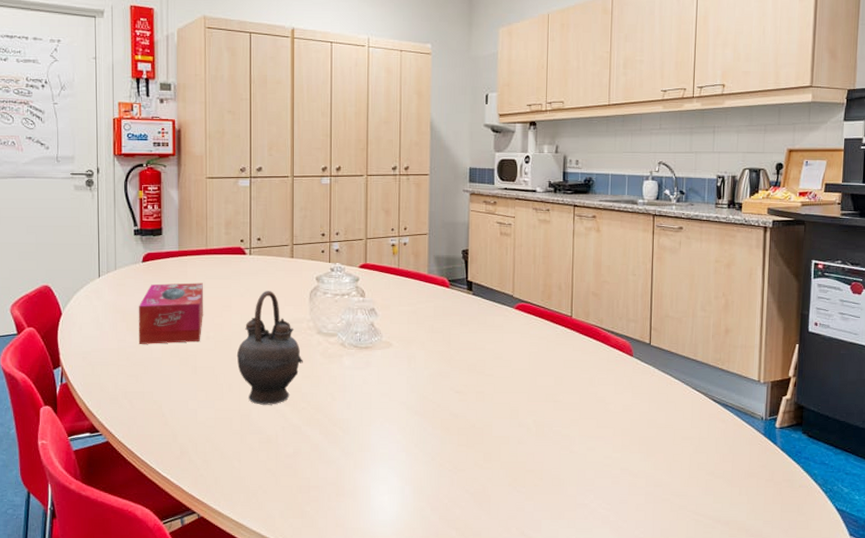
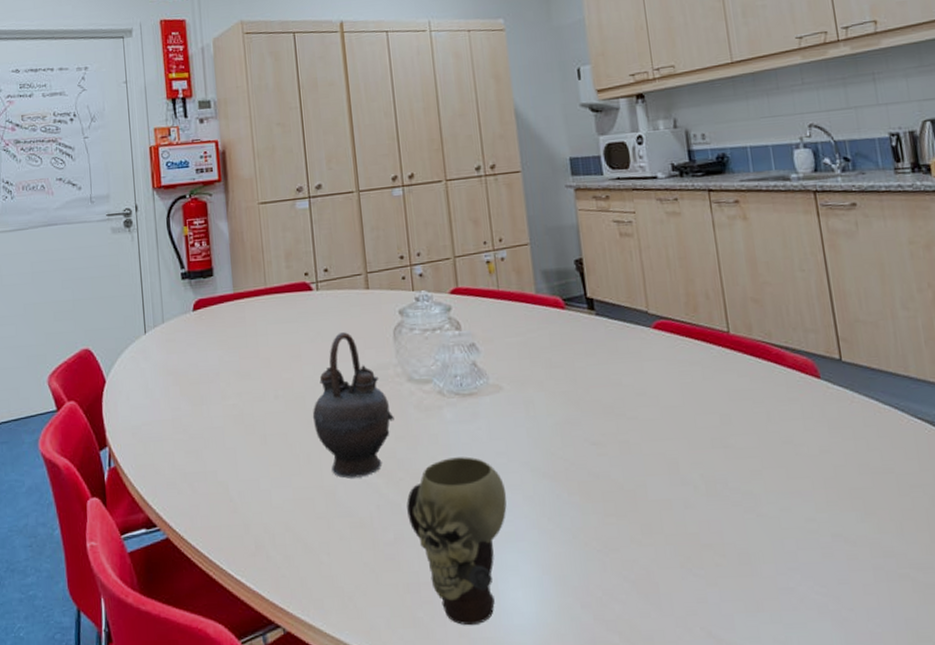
tissue box: present [138,283,203,344] -> none [192,329,269,412]
mug: none [306,395,385,519] -> present [406,457,507,626]

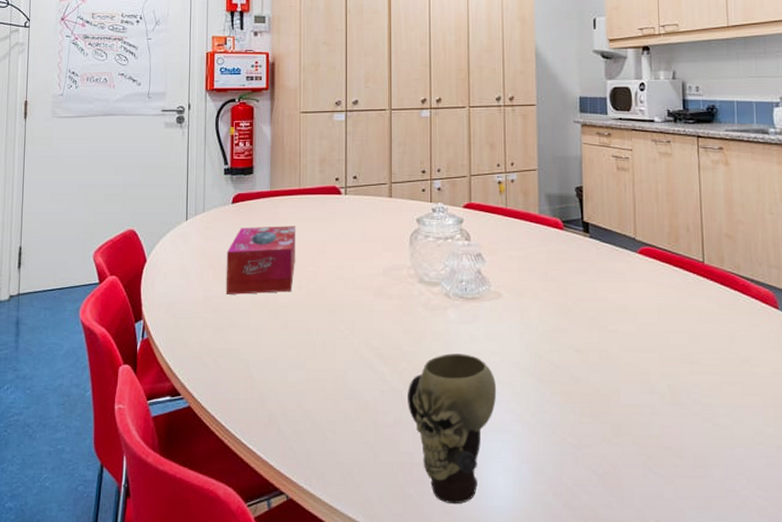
tissue box: none [192,329,269,412] -> present [226,226,295,295]
teapot: present [312,332,394,479] -> none [330,234,403,365]

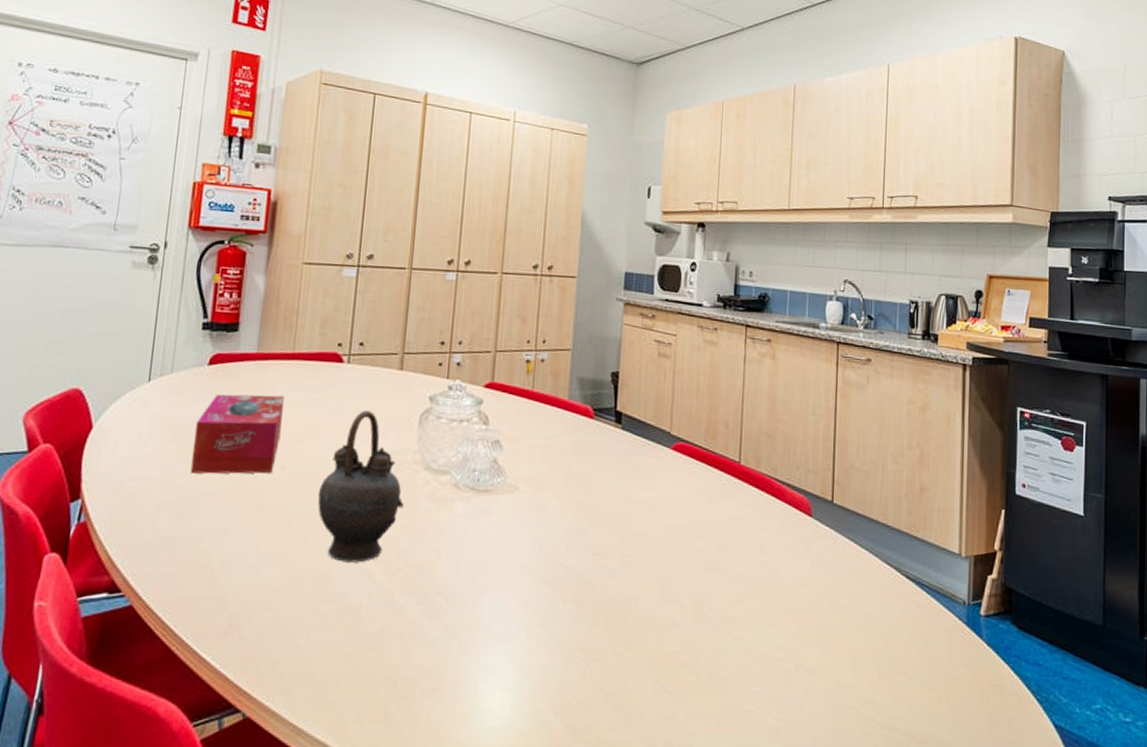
teapot: none [330,234,403,365] -> present [317,410,404,563]
mug: present [408,353,497,505] -> none [398,552,503,725]

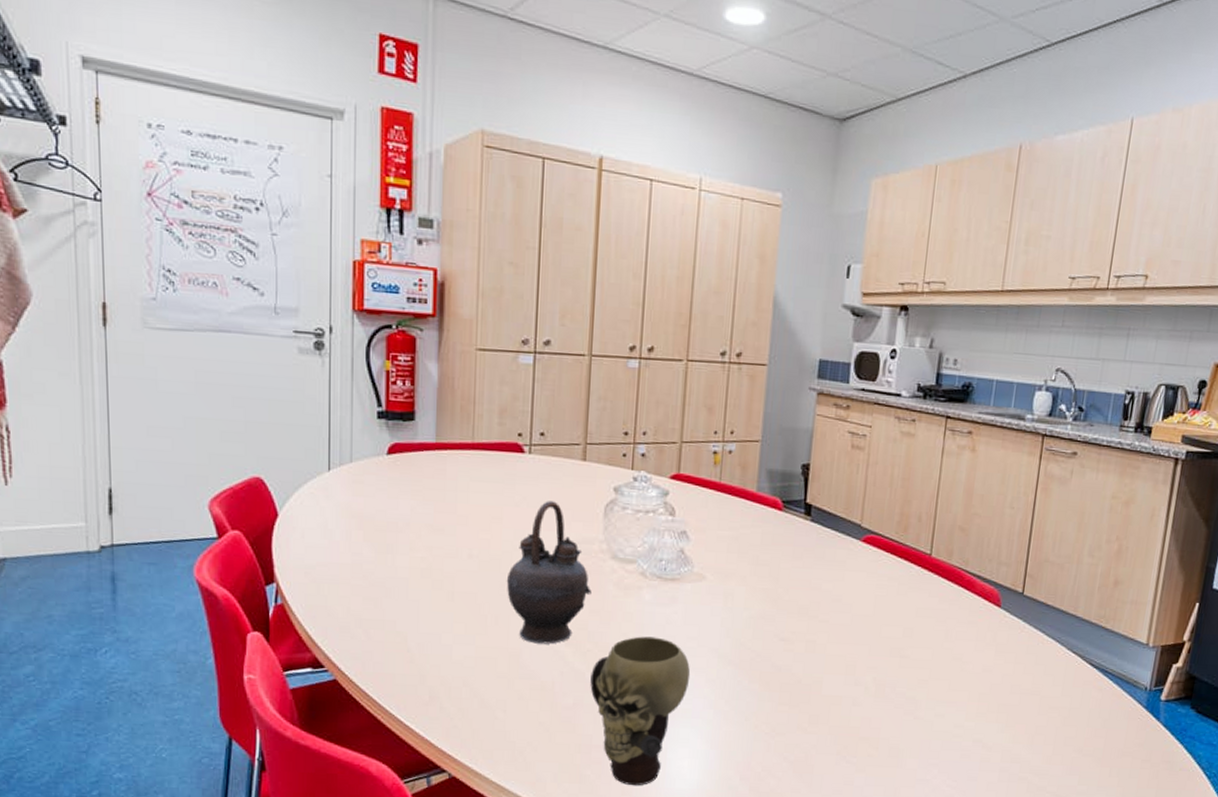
tissue box: present [190,394,284,474] -> none [379,483,466,561]
mug: none [398,552,503,725] -> present [590,636,691,786]

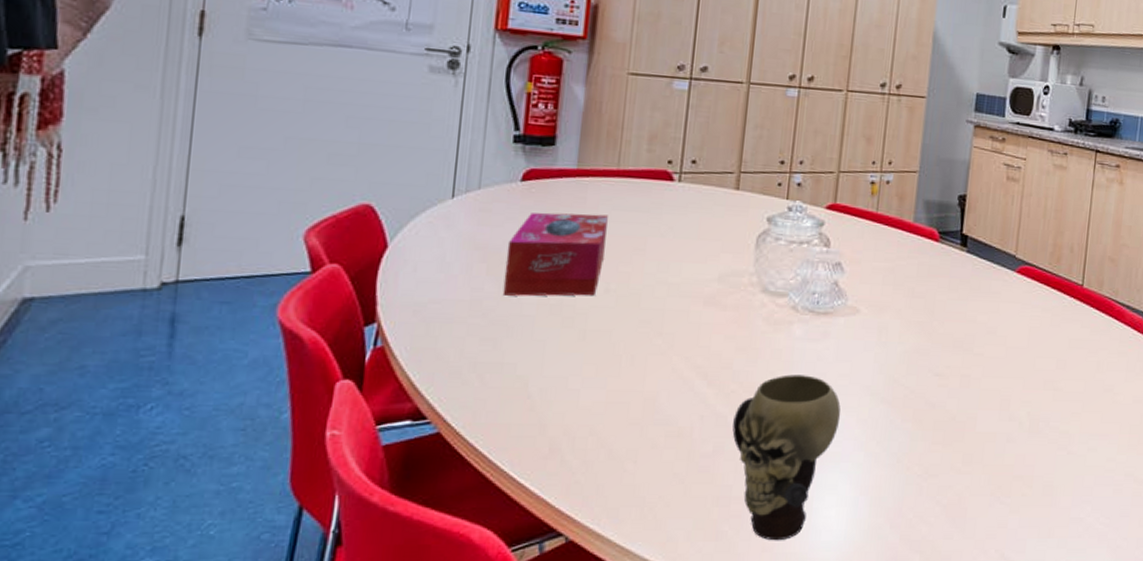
tissue box: none [379,483,466,561] -> present [502,212,608,297]
teapot: present [506,501,592,644] -> none [645,231,739,386]

